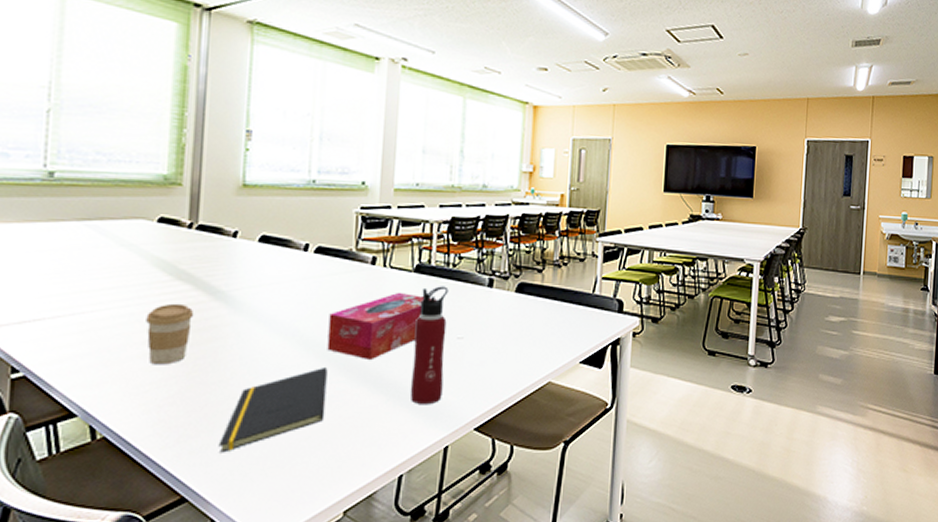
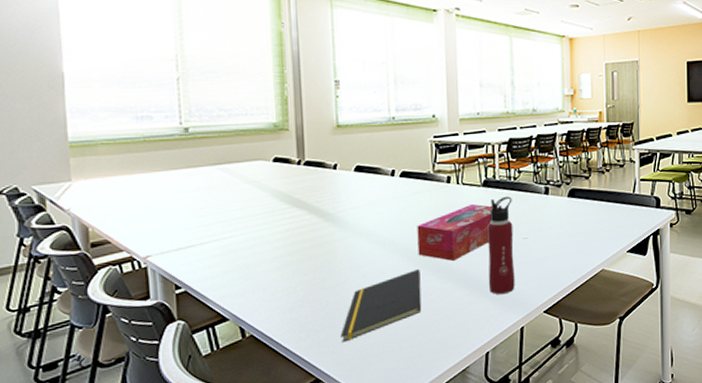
coffee cup: present [146,303,194,365] -> none [273,225,310,276]

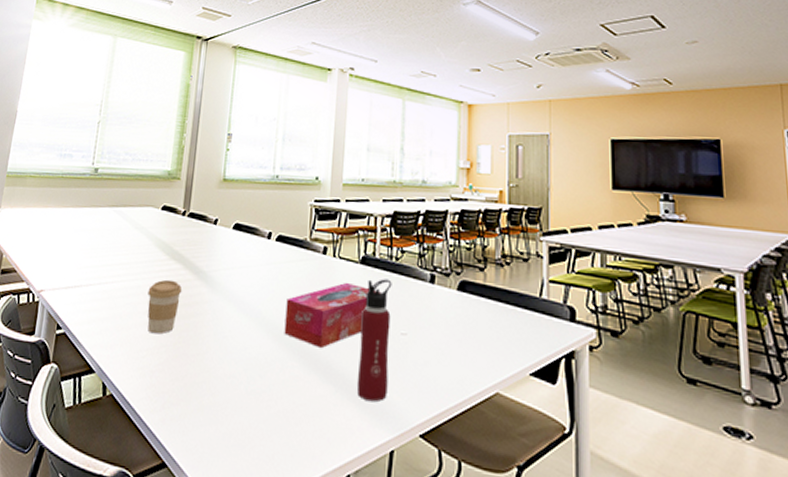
coffee cup: none [273,225,310,276] -> present [147,279,182,335]
notepad: present [340,269,422,342] -> none [193,351,284,424]

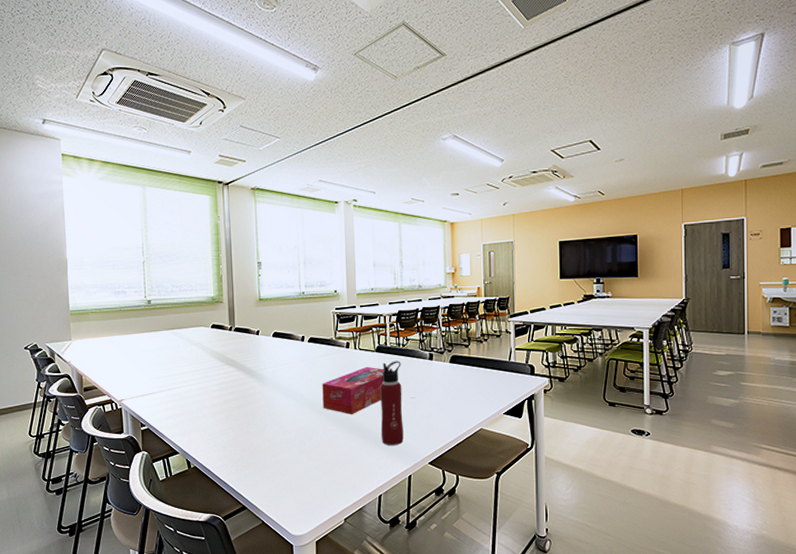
coffee cup: present [147,279,182,335] -> none [211,380,239,421]

